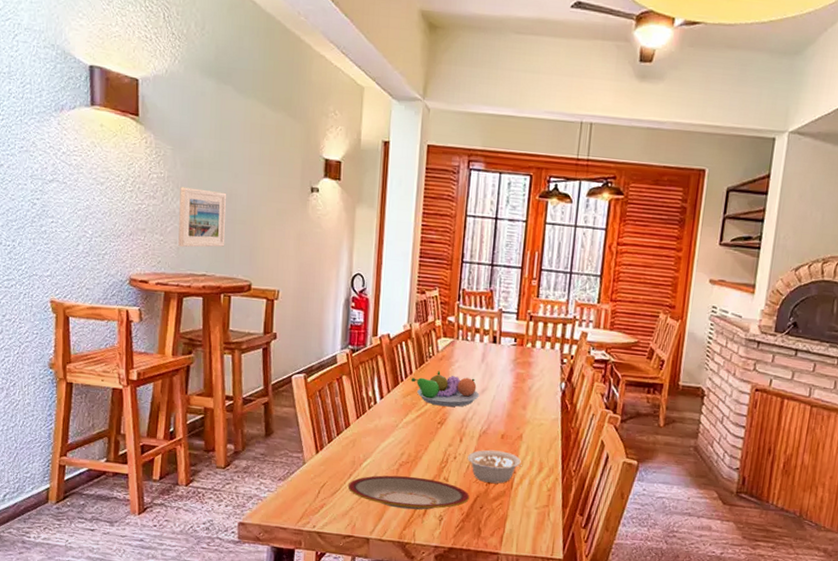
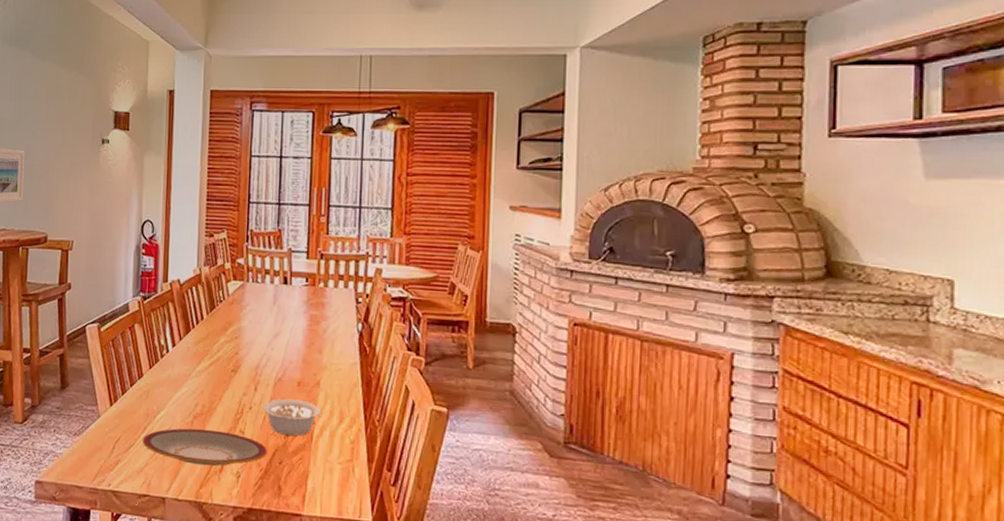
fruit bowl: present [411,371,480,407] -> none [202,315,273,354]

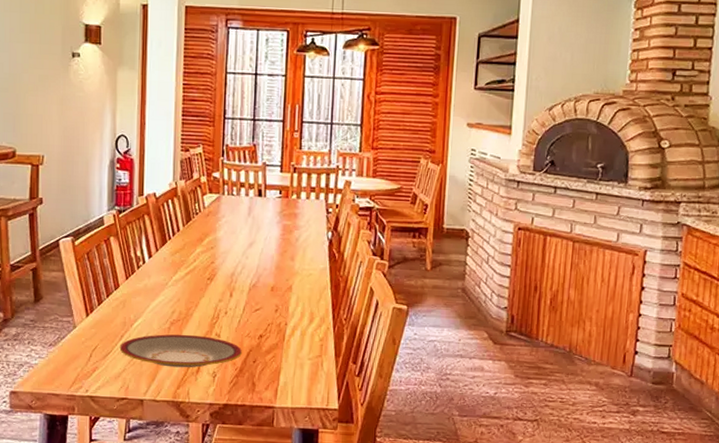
legume: present [262,398,321,436] -> none [238,303,293,336]

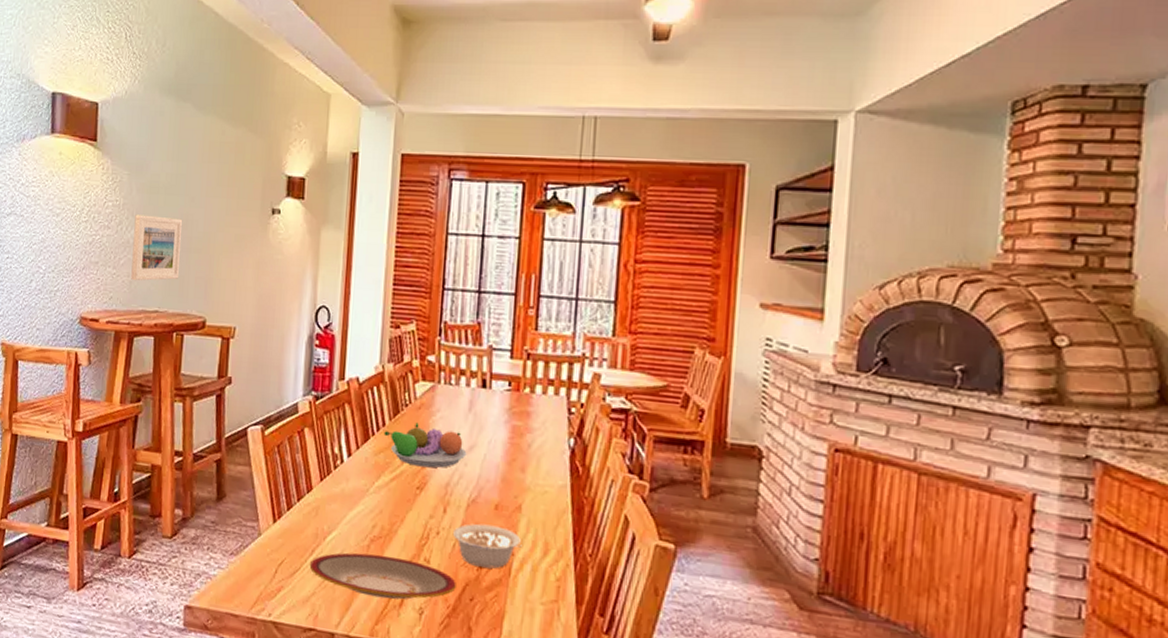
fruit bowl: none [178,227,248,263] -> present [384,422,467,468]
legume: none [238,303,293,336] -> present [452,523,522,569]

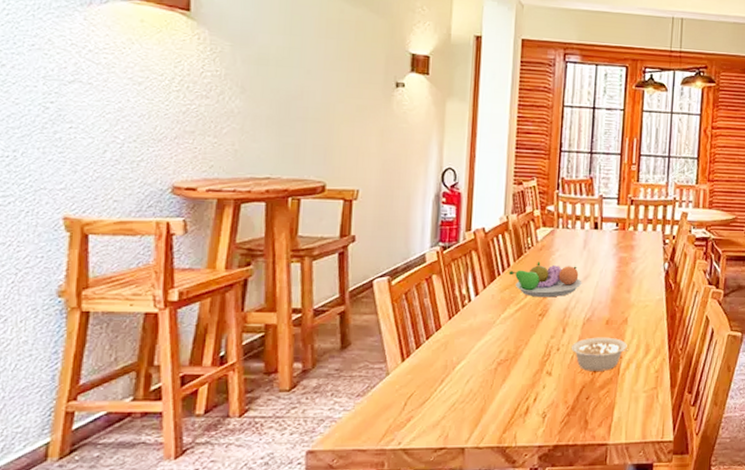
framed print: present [131,214,183,281] -> none [236,85,298,150]
plate: present [309,552,456,600] -> none [439,374,574,411]

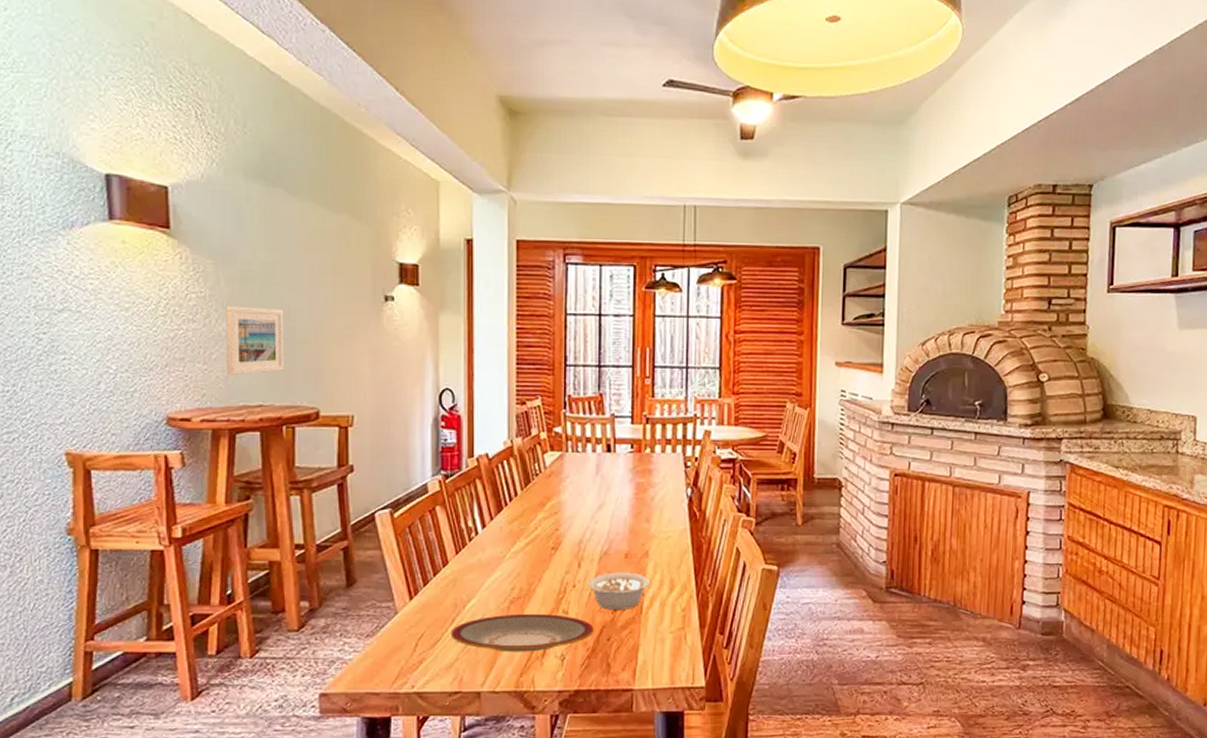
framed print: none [236,85,298,150] -> present [226,306,285,376]
plate: none [439,374,574,411] -> present [450,613,594,652]
fruit bowl: present [508,261,582,298] -> none [516,489,597,529]

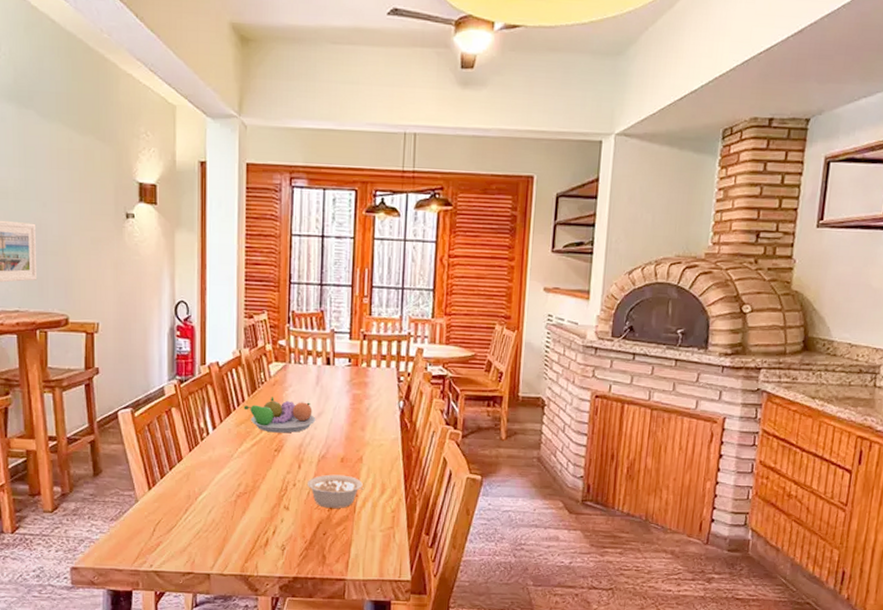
plate: present [450,613,594,652] -> none [184,507,312,541]
fruit bowl: none [516,489,597,529] -> present [244,397,316,433]

